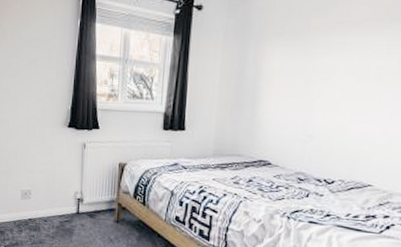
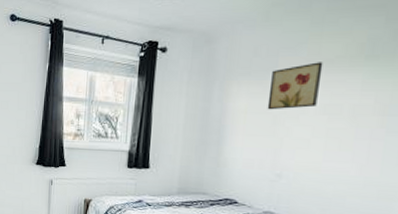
wall art: none [299,24,353,71] -> present [267,62,324,110]

